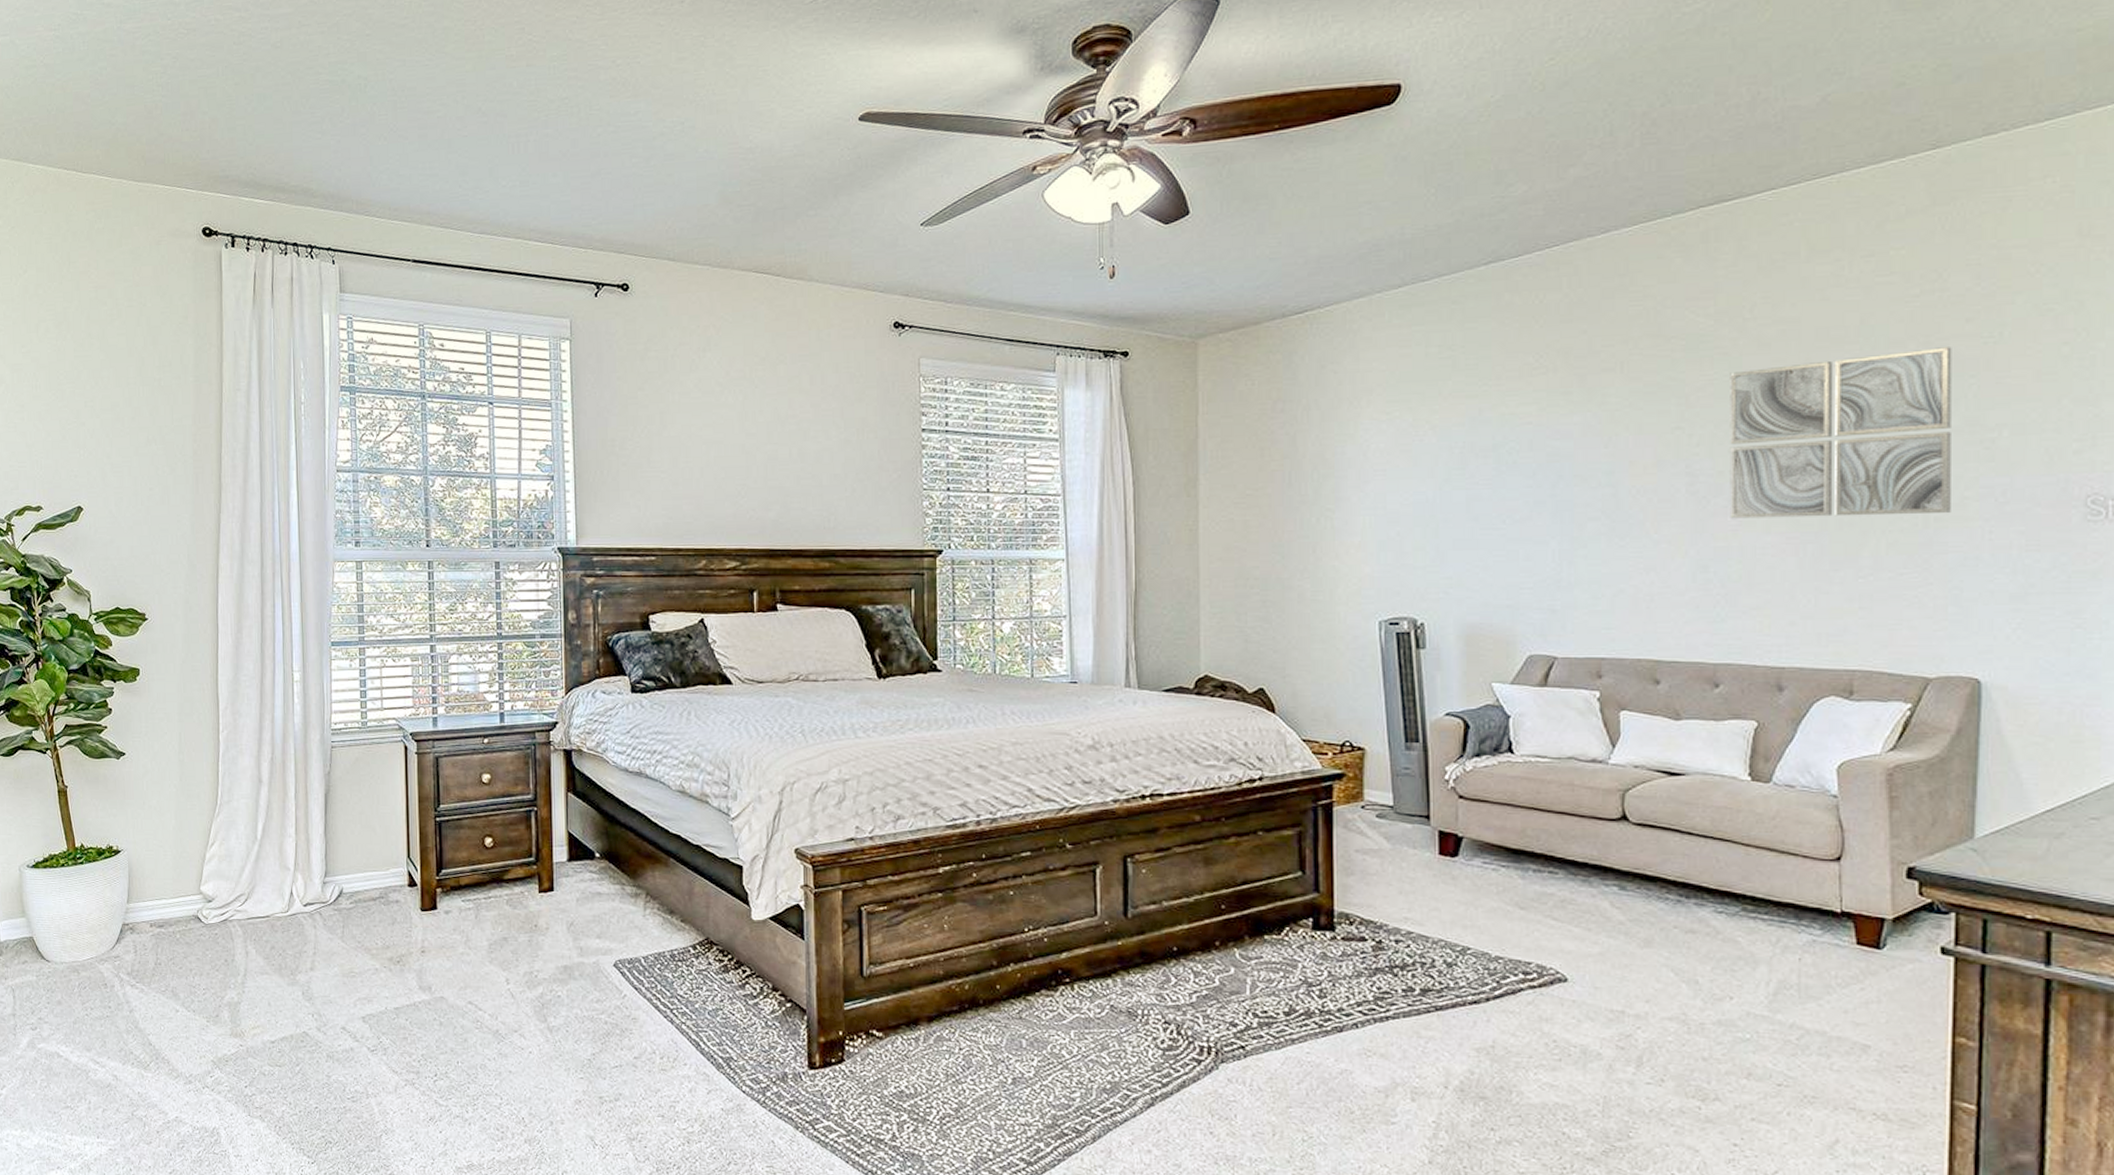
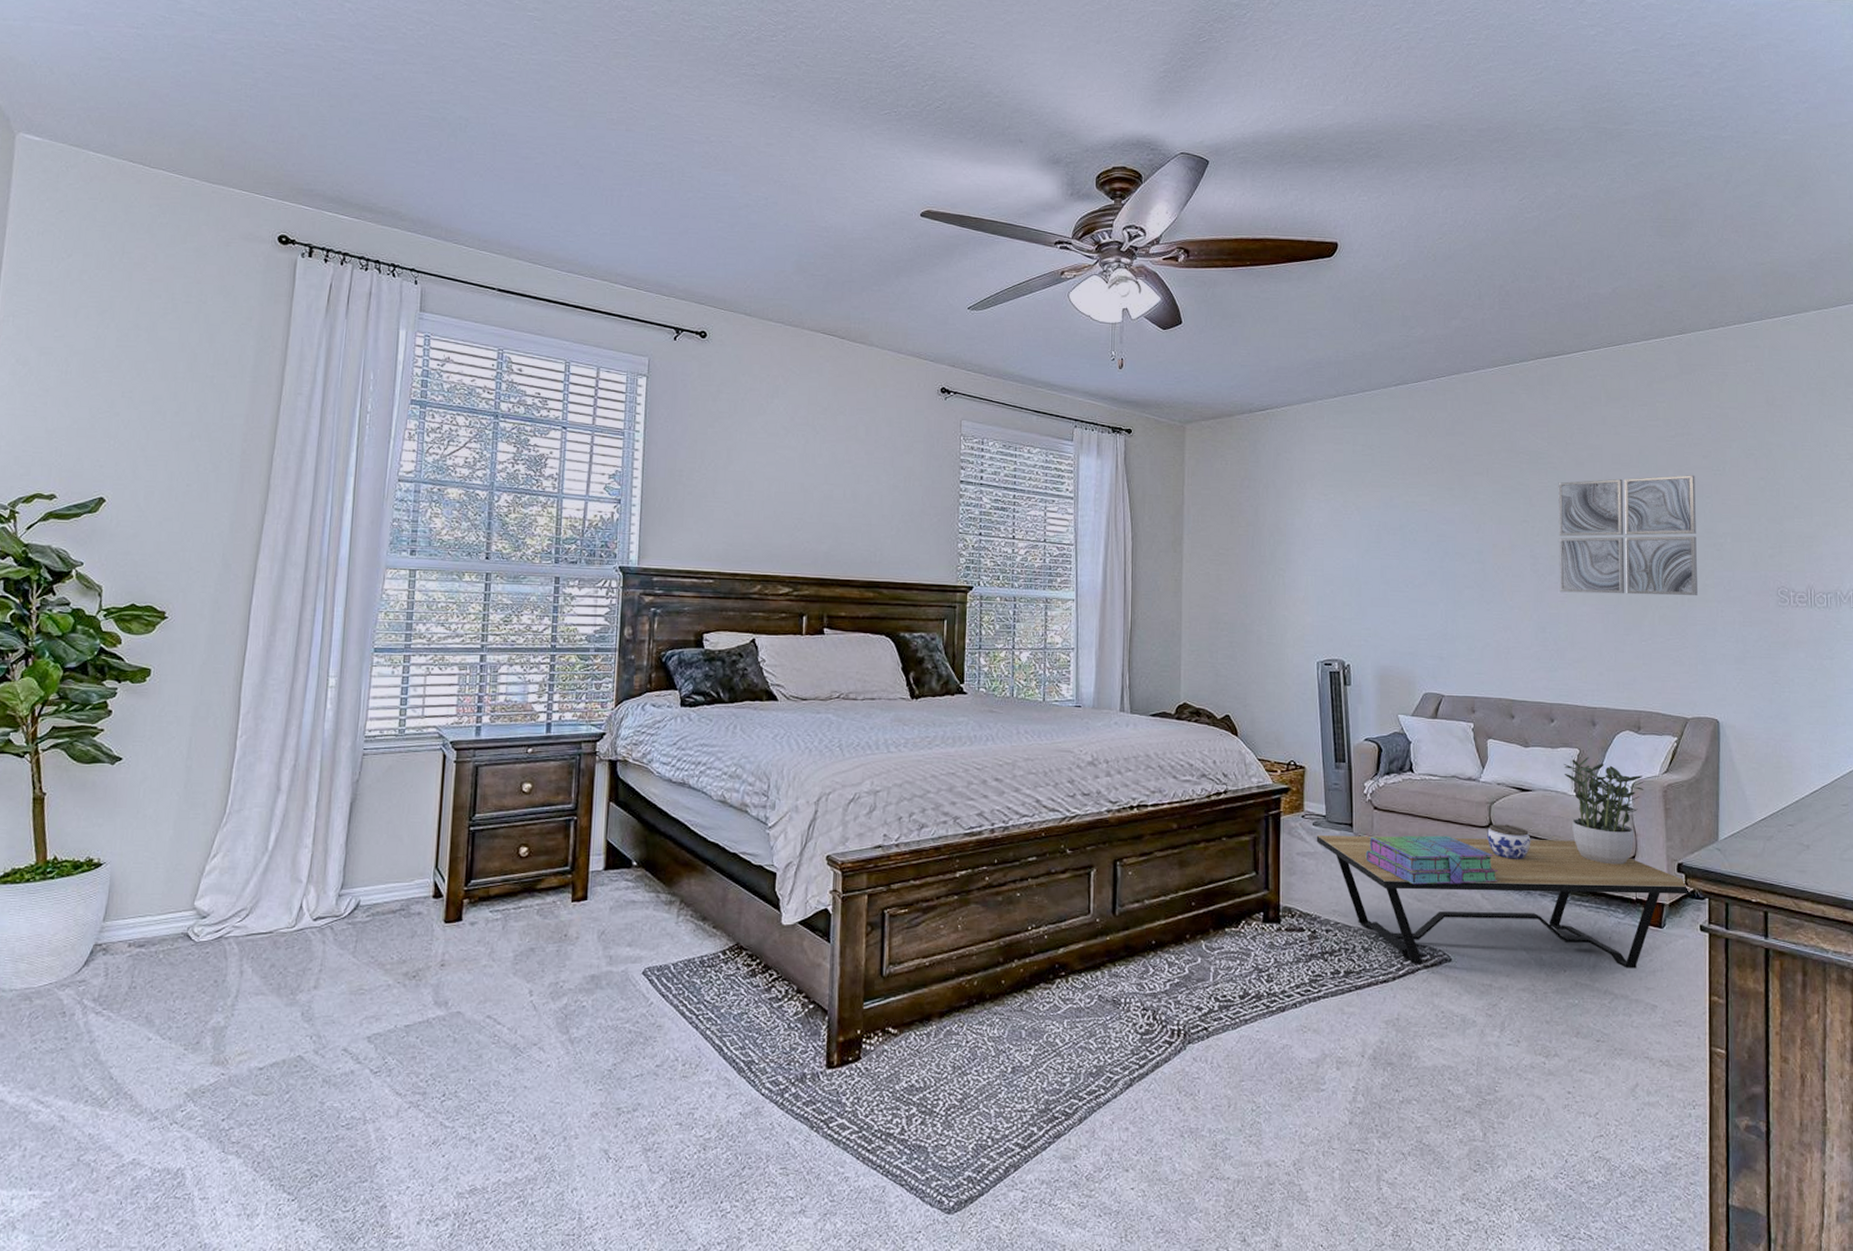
coffee table: none [1381,829,1931,998] -> present [1316,835,1693,968]
stack of books: none [1448,830,1635,890] -> present [1365,835,1498,885]
jar: none [1619,816,1683,860] -> present [1487,824,1531,859]
potted plant: none [1733,730,1858,868] -> present [1563,756,1644,865]

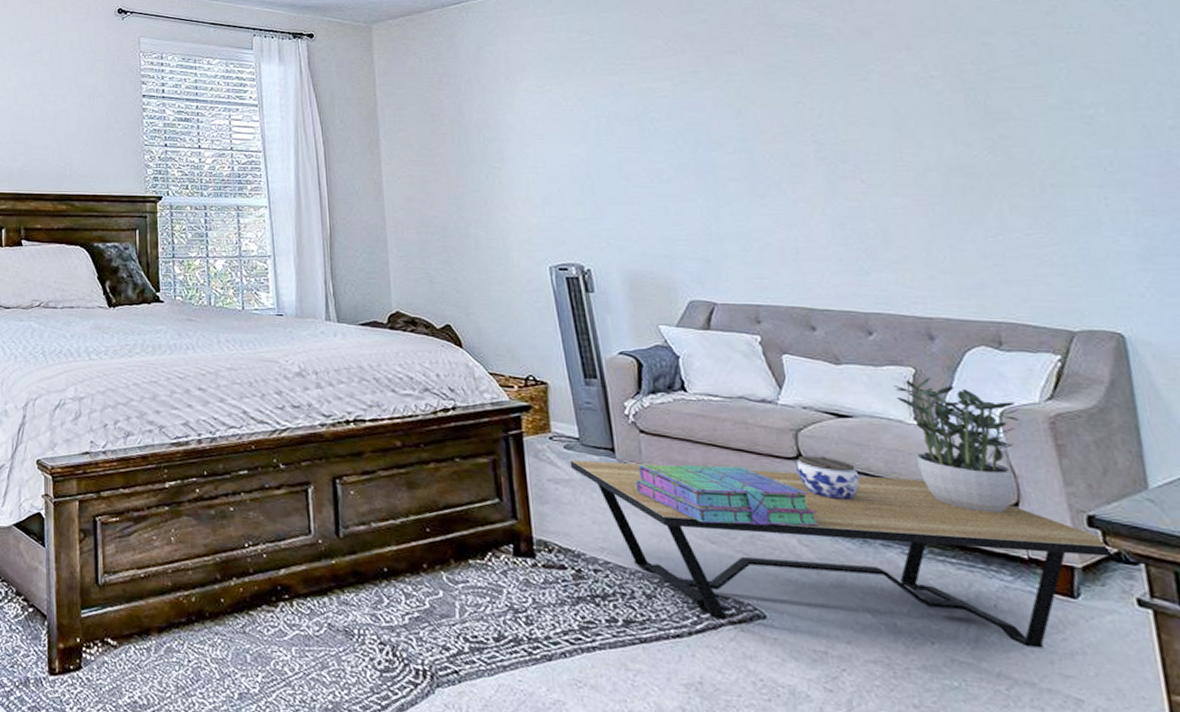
wall art: present [1558,475,1698,596] -> none [839,36,1064,182]

